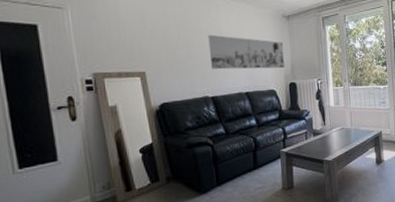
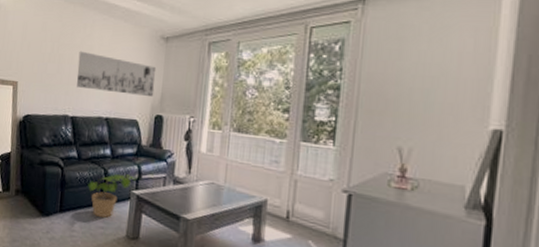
potted plant: none [240,137,283,180] -> present [88,174,136,218]

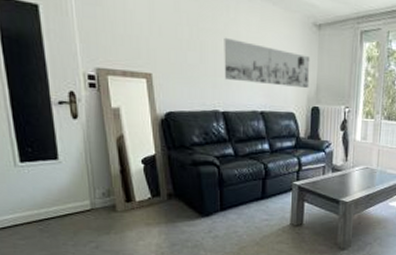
potted plant: present [88,174,136,218] -> none [248,167,297,210]

